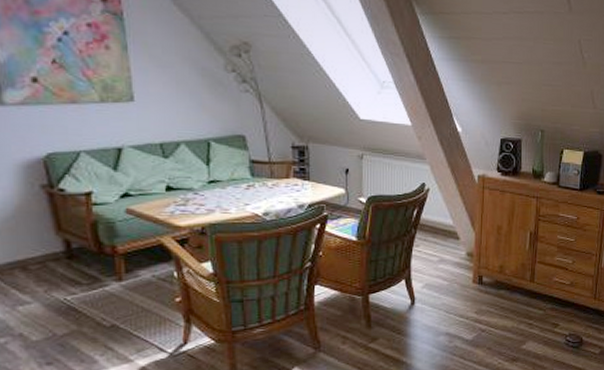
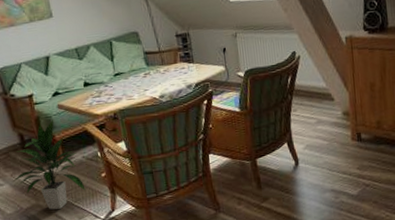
indoor plant: none [47,226,151,338] -> present [13,120,86,210]

